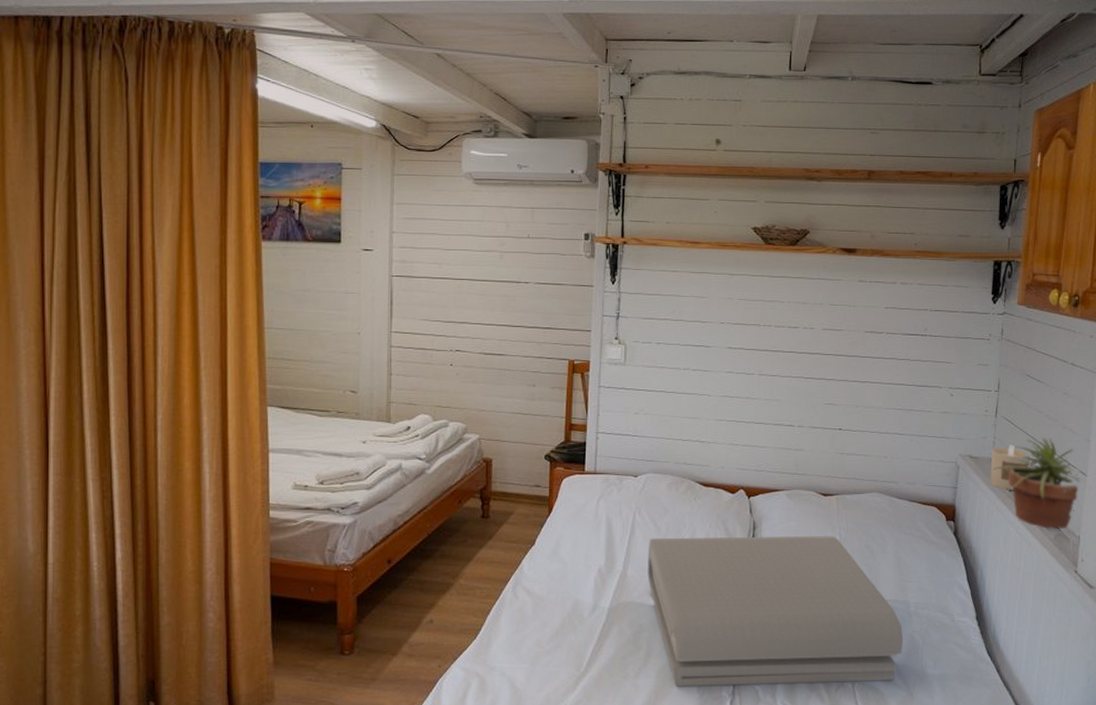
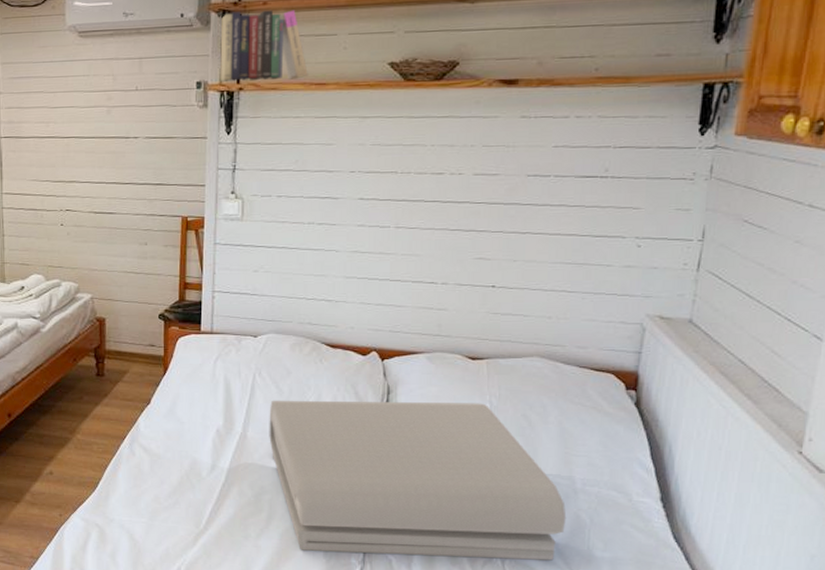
books: none [607,172,684,237] -> present [220,9,308,81]
candle: present [990,445,1031,491] -> none [686,304,744,358]
potted plant: present [992,438,1082,529] -> none [690,295,816,402]

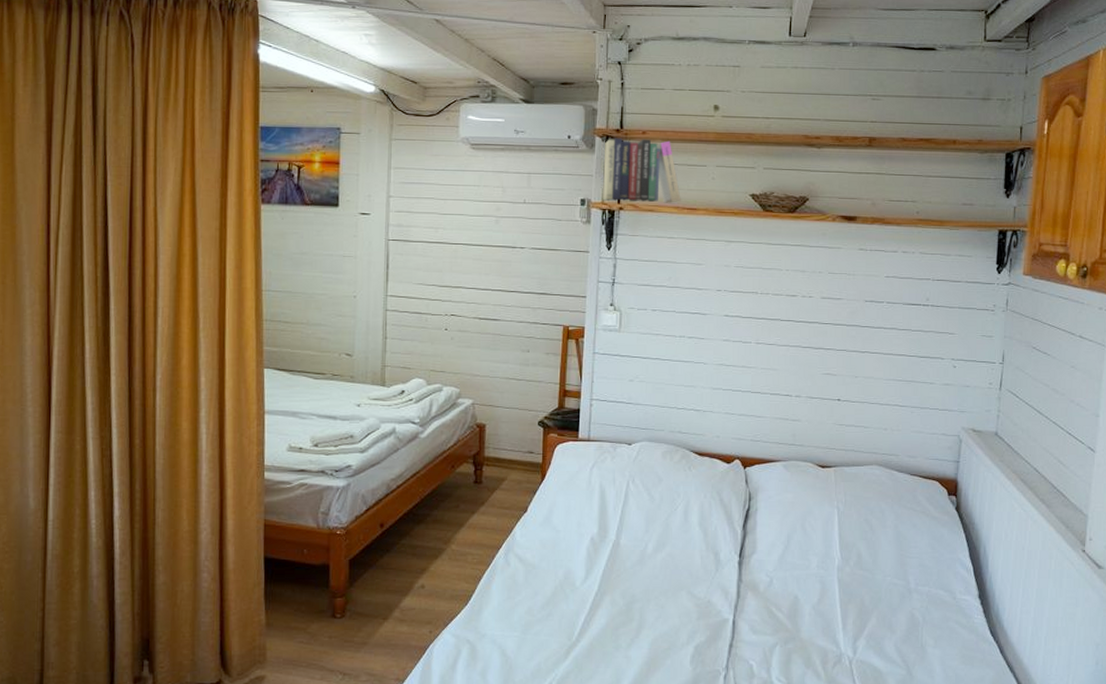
towel: present [269,400,567,561] -> none [641,507,903,660]

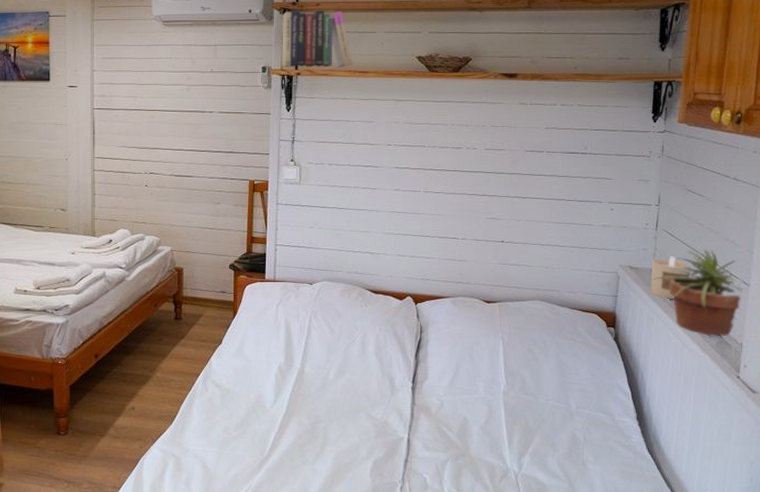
candle: none [994,419,1037,466] -> present [651,256,692,300]
potted plant: none [996,412,1090,506] -> present [653,249,744,336]

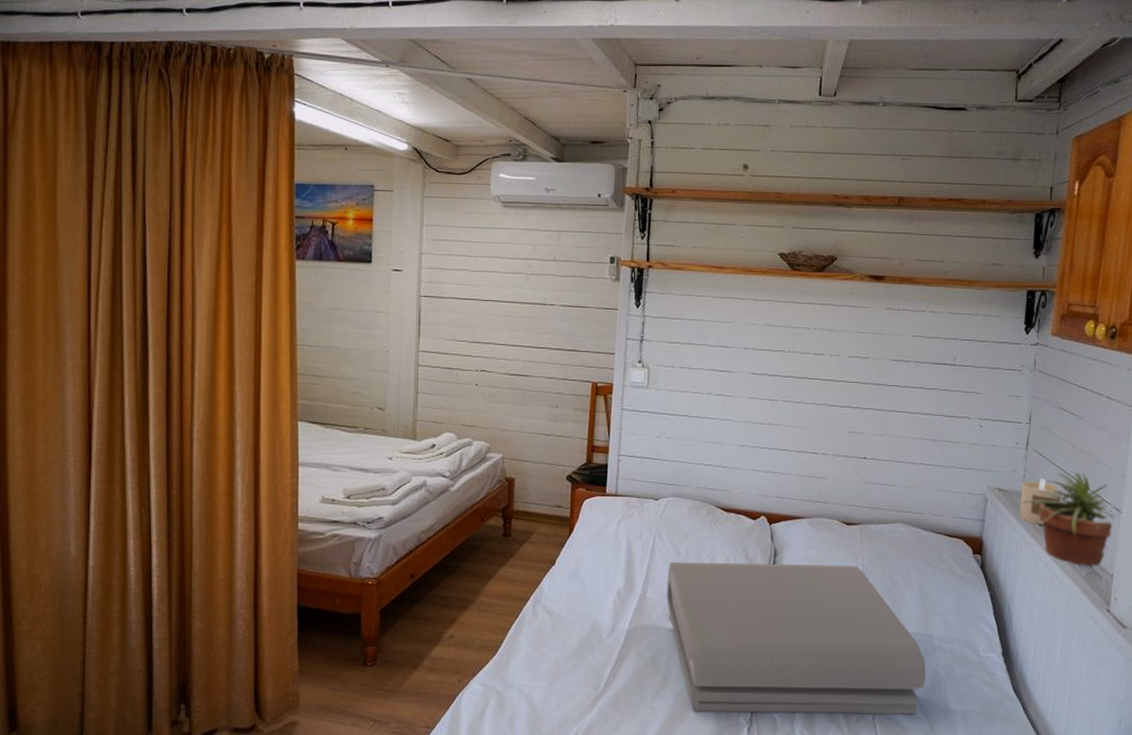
books: present [282,10,353,68] -> none [632,196,710,262]
towel: none [323,339,565,474] -> present [666,561,927,715]

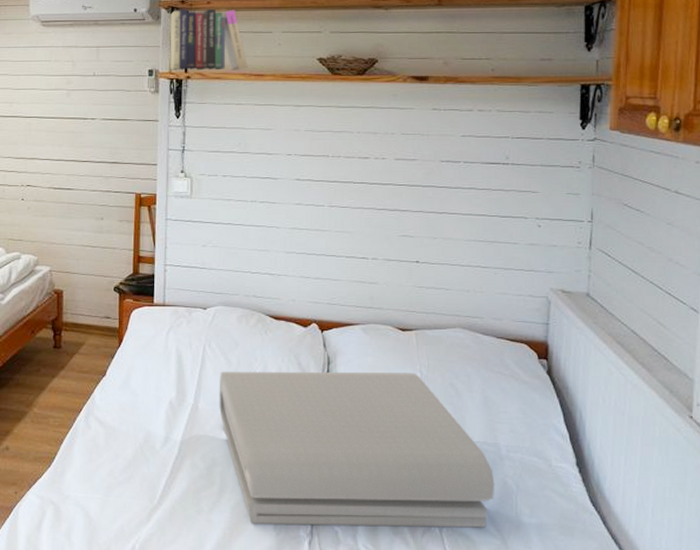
books: none [632,196,710,262] -> present [169,8,248,71]
candle: present [1019,479,1063,526] -> none [586,279,632,328]
potted plant: present [1022,472,1116,566] -> none [588,271,693,370]

